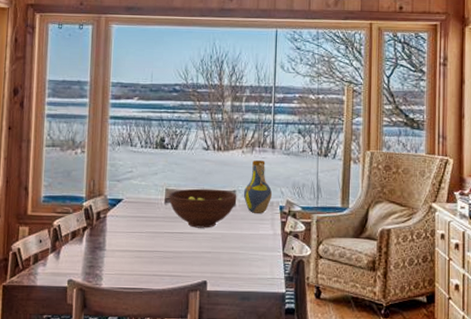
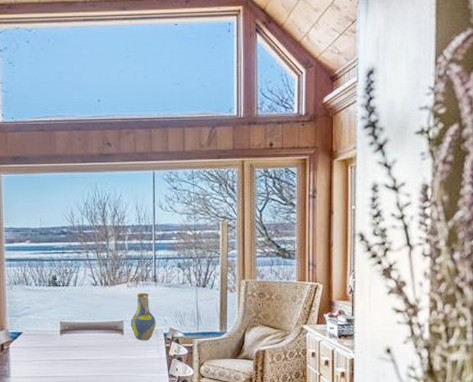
fruit bowl: present [168,188,237,228] -> none [63,320,125,355]

